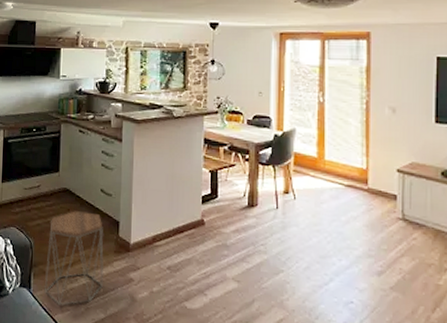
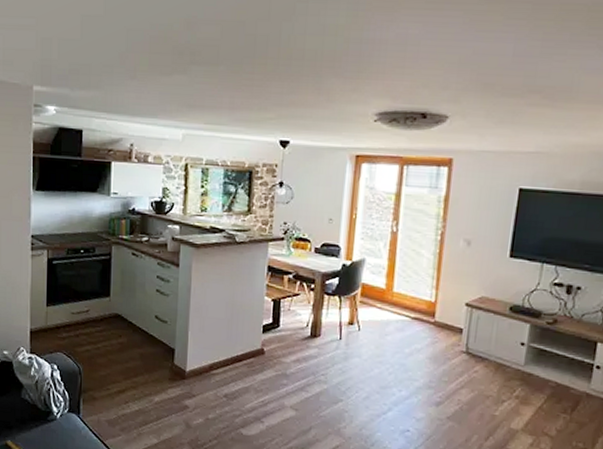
side table: present [44,211,104,306] -> none [94,337,158,431]

